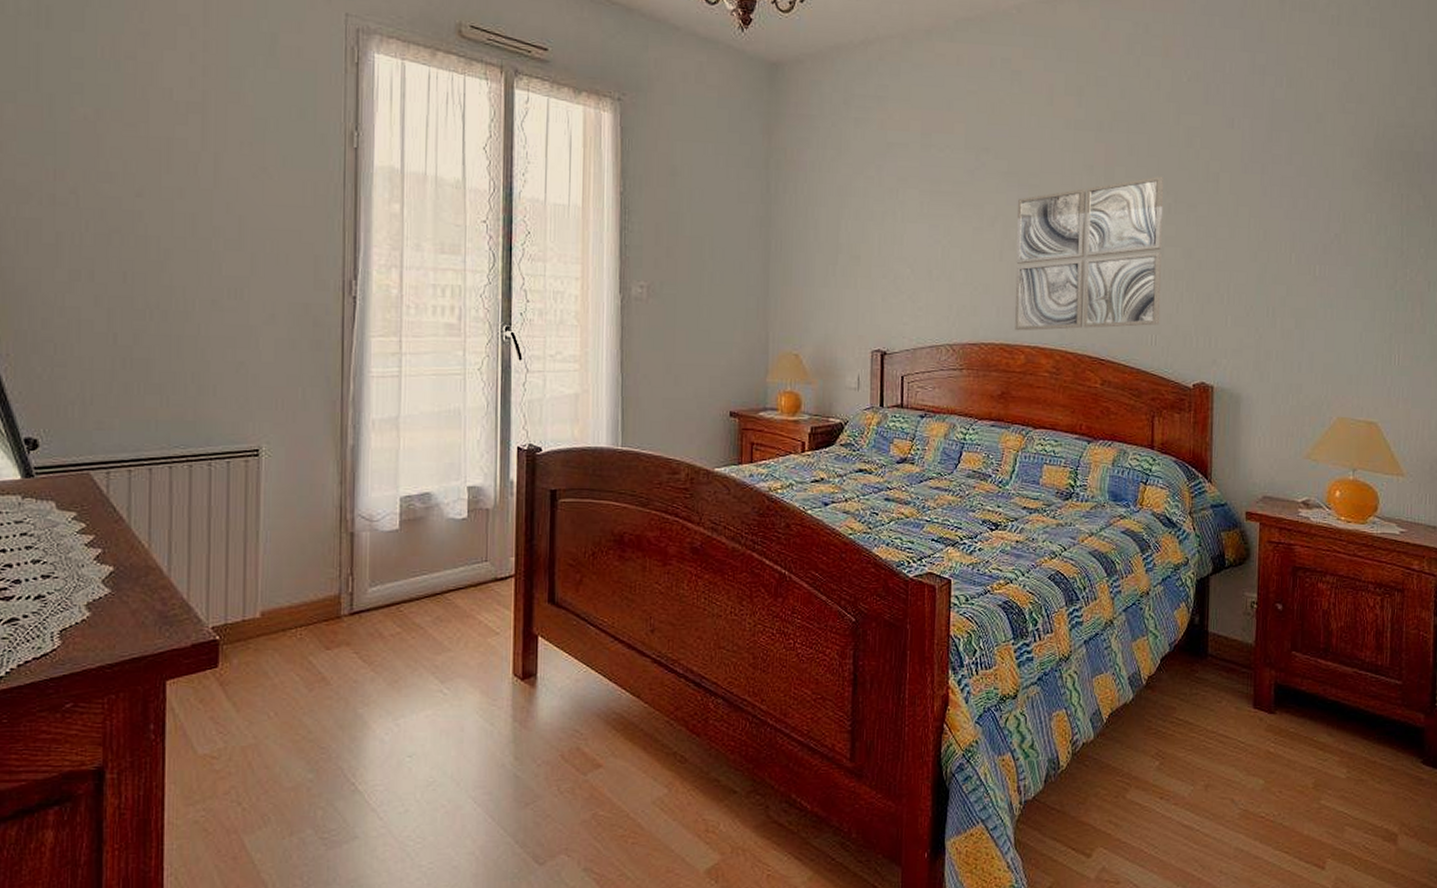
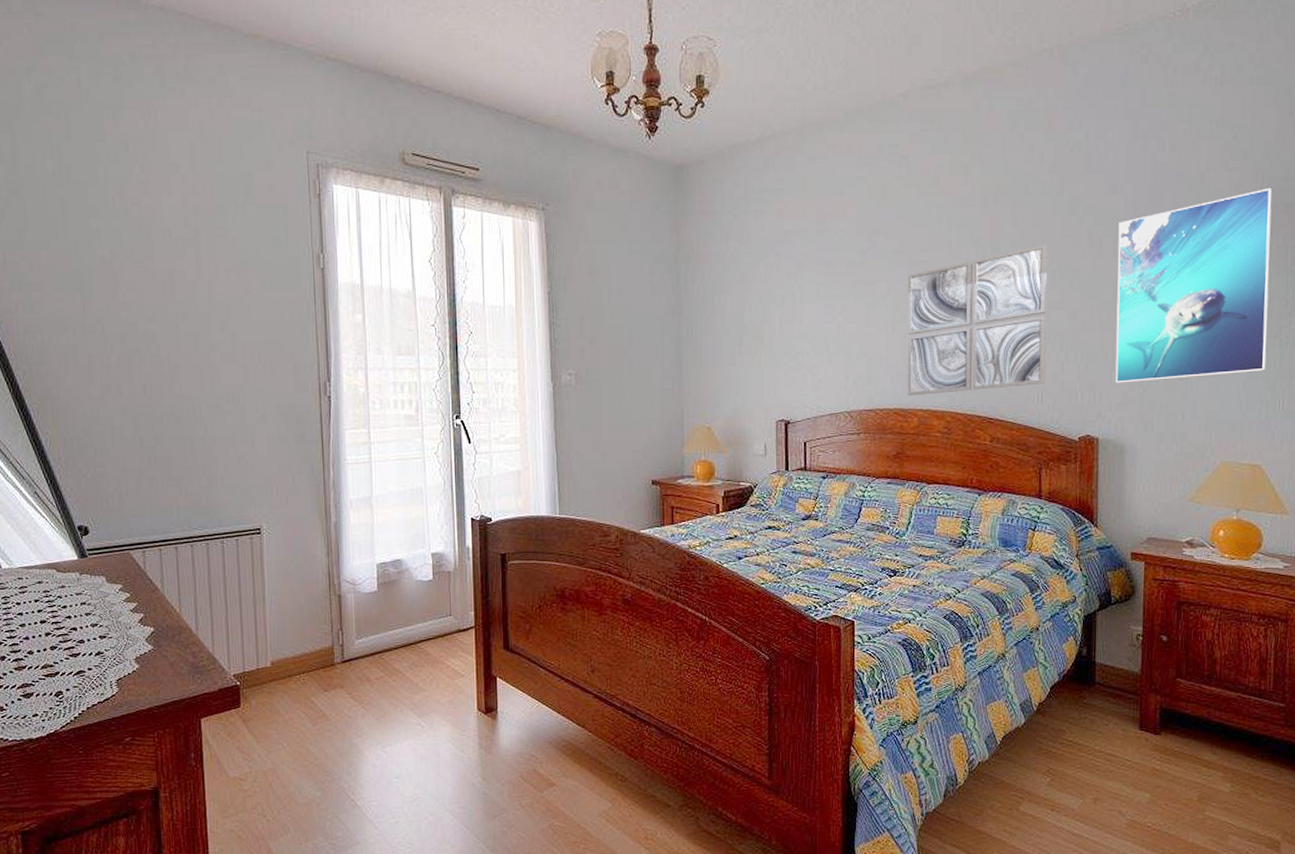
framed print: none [1231,133,1387,329] -> present [1115,187,1272,383]

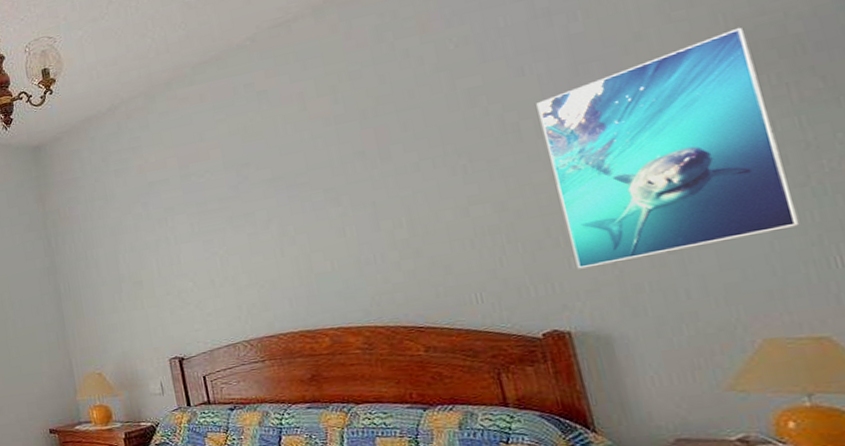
wall art: present [907,244,1048,396] -> none [289,141,483,317]

